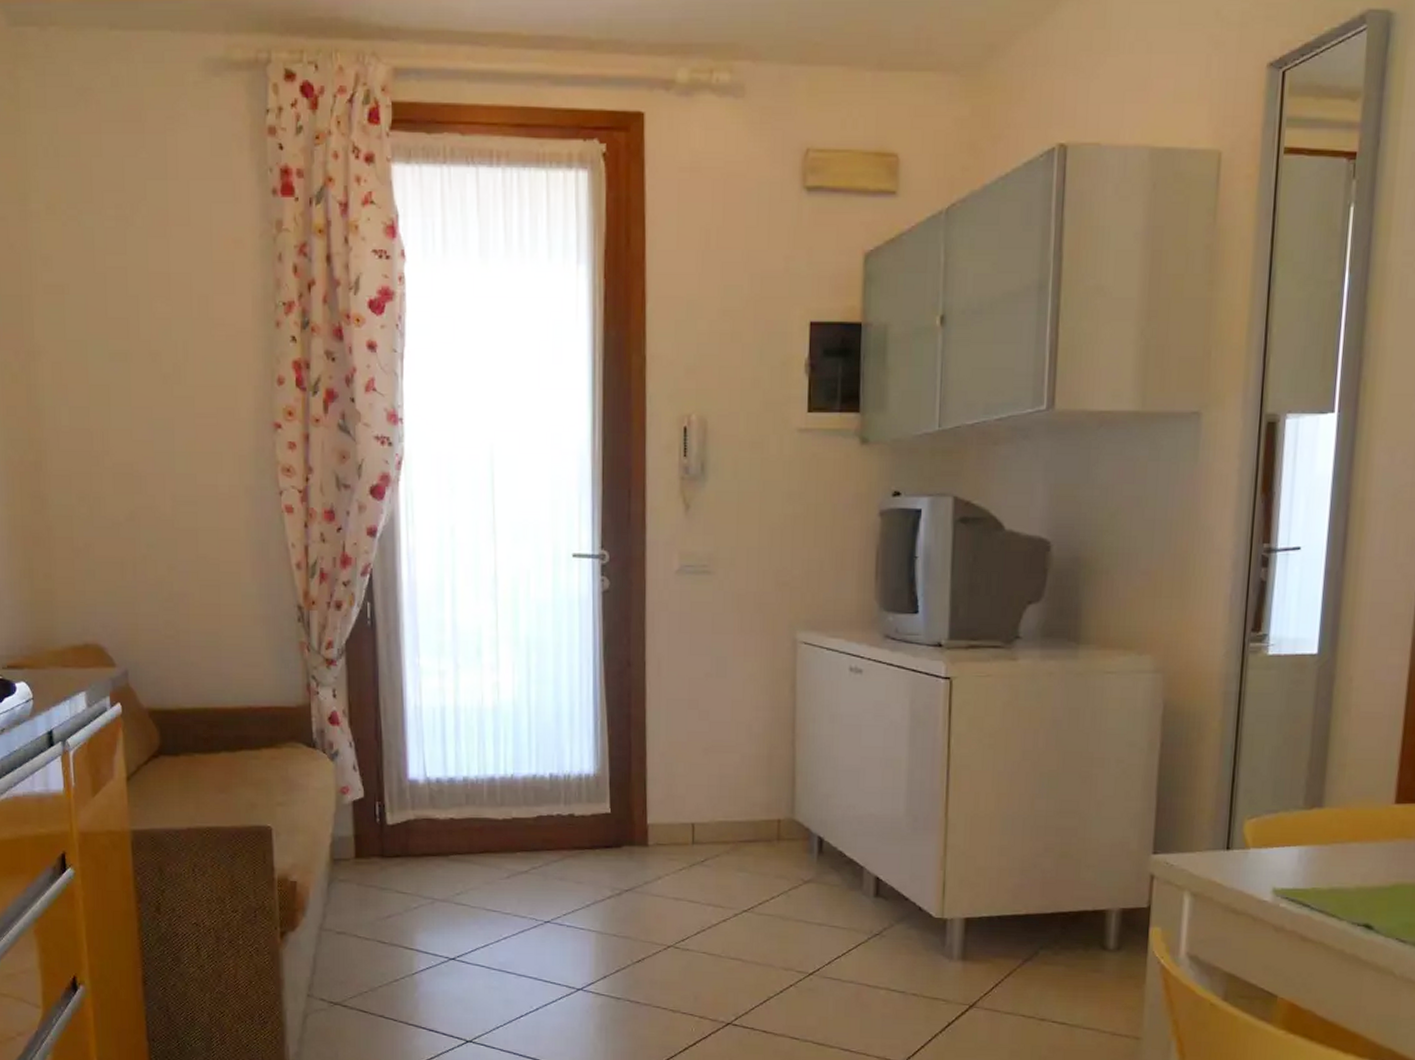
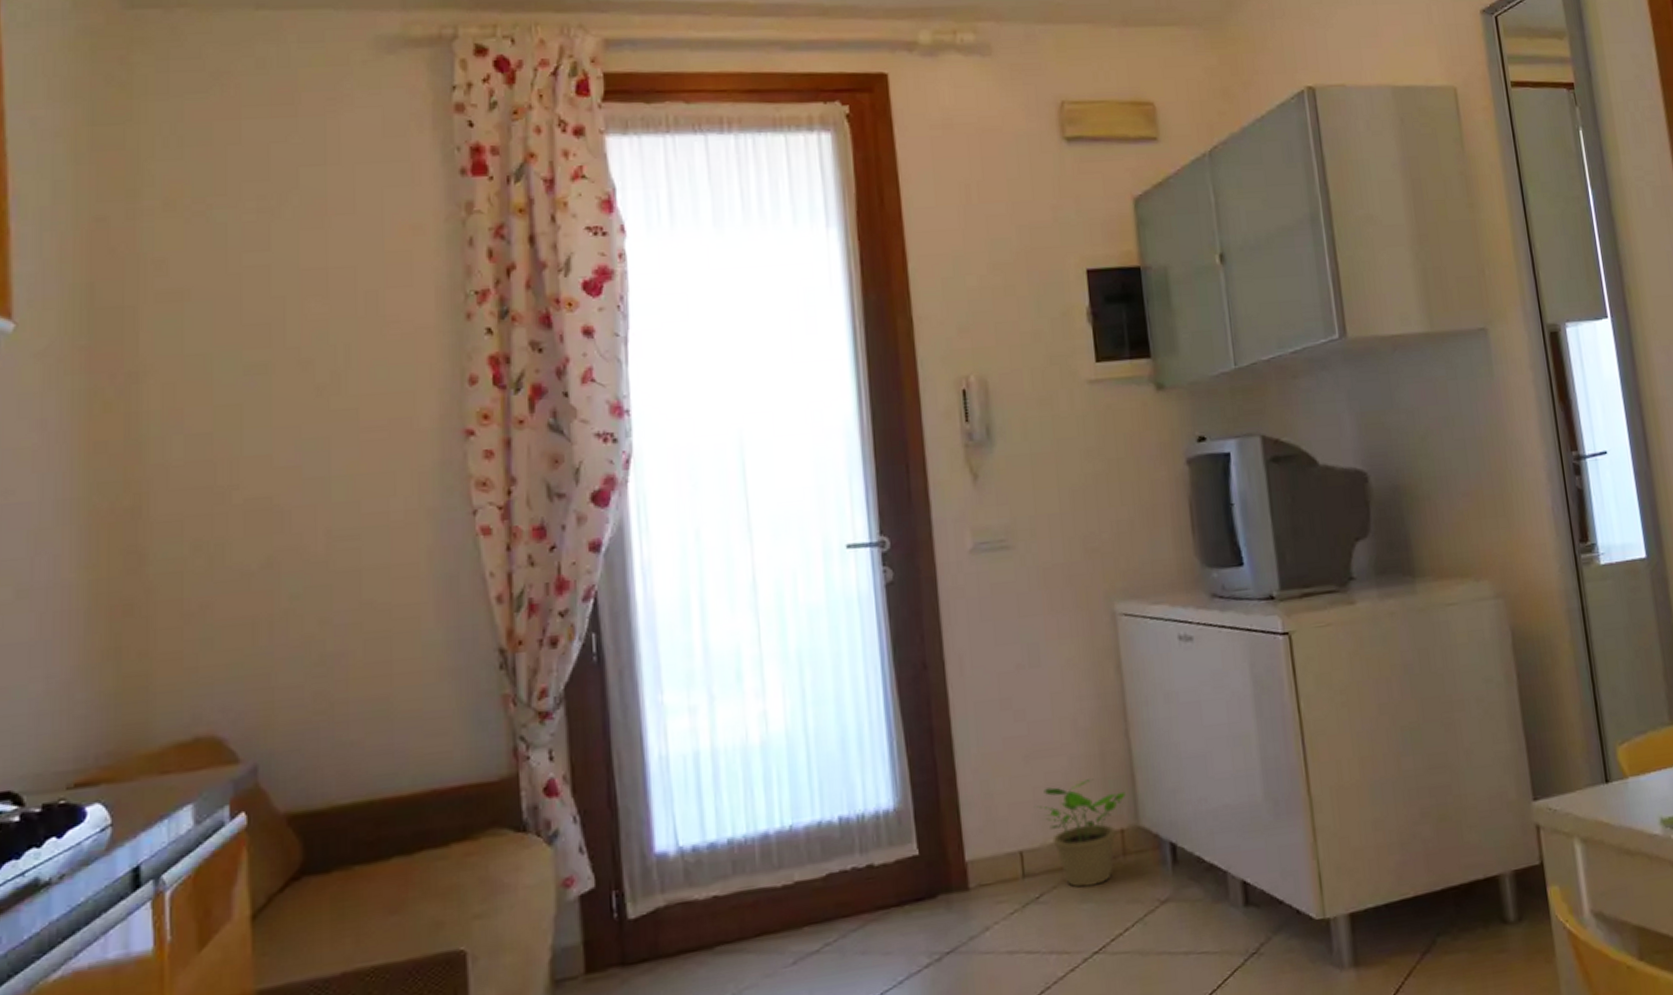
potted plant: none [710,775,786,861] -> present [1037,779,1126,888]

